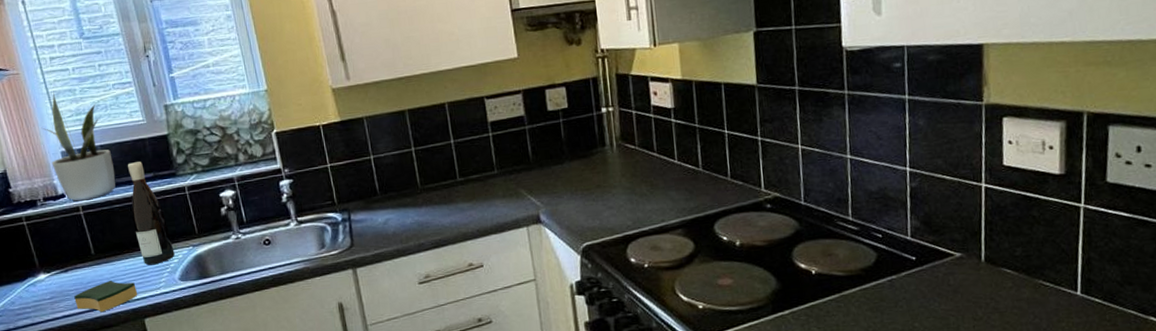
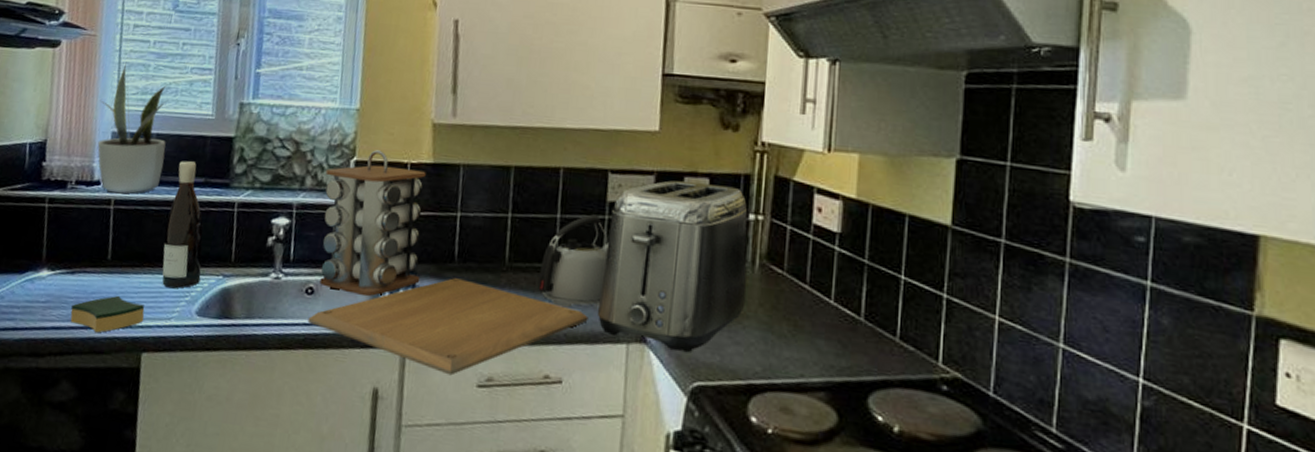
spice rack: none [253,120,354,237] -> present [319,150,426,297]
chopping board: none [271,206,493,281] -> present [307,278,588,376]
kettle: none [447,134,500,211] -> present [538,214,609,308]
toaster: none [494,89,611,224] -> present [597,180,748,353]

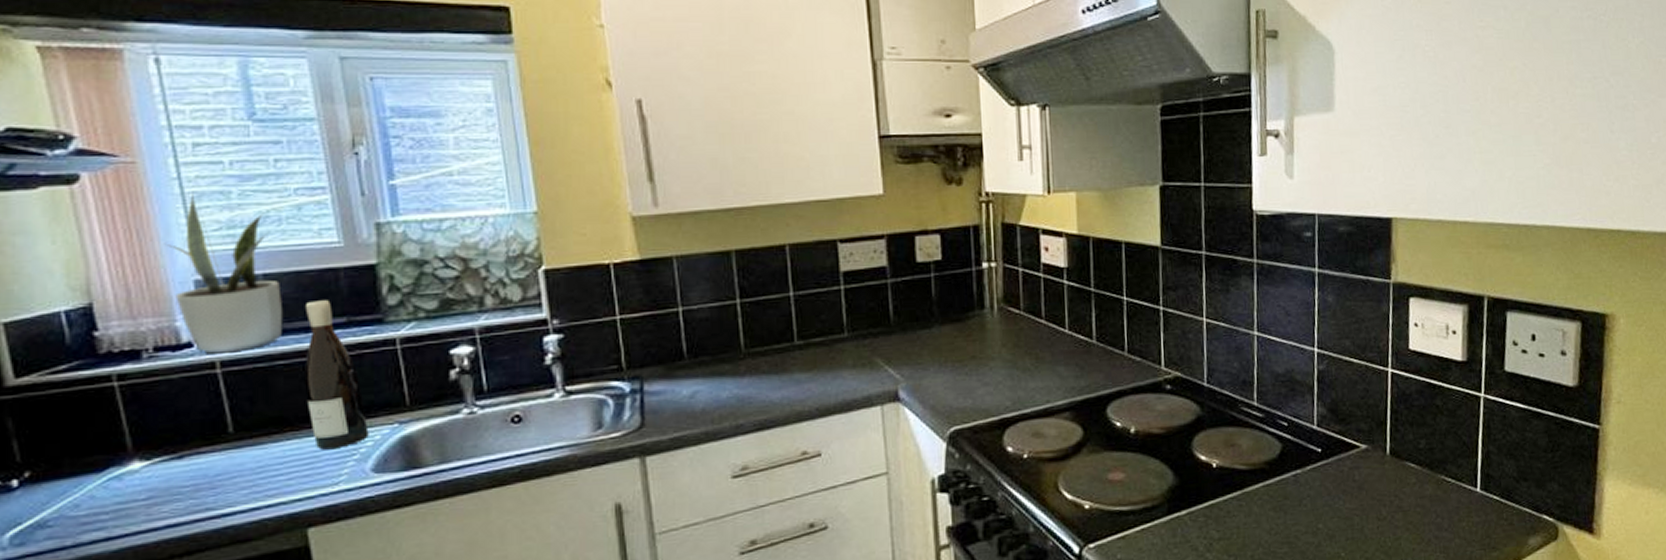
sponge: present [70,295,145,333] -> none [189,471,301,520]
chopping board: present [307,278,588,376] -> none [520,375,839,474]
spice rack: present [319,150,426,297] -> none [509,254,648,414]
kettle: present [538,214,609,308] -> none [780,286,849,383]
toaster: present [597,180,748,353] -> none [846,239,989,403]

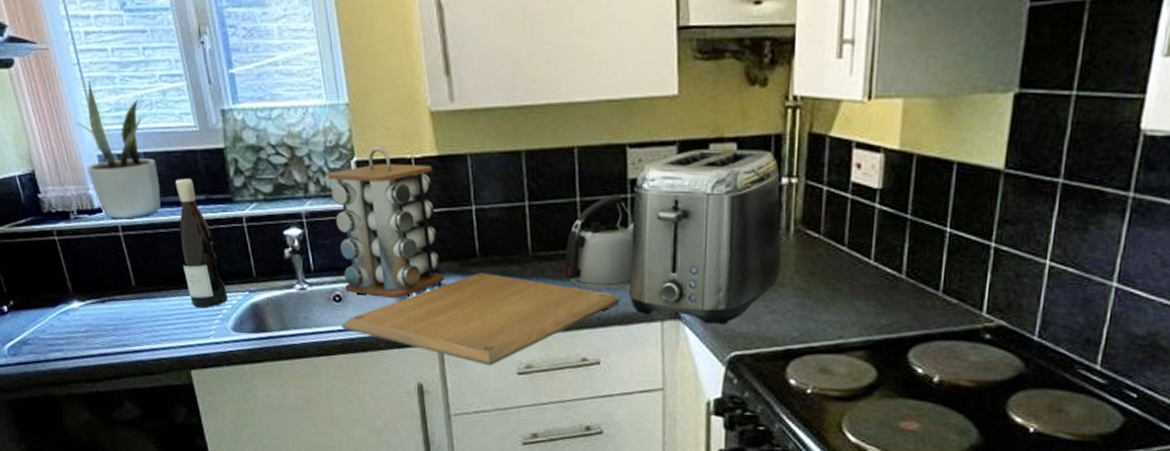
spice rack: none [509,254,648,414] -> present [328,147,445,299]
chopping board: none [520,375,839,474] -> present [341,273,620,366]
kettle: none [780,286,849,383] -> present [565,194,634,292]
toaster: none [846,239,989,403] -> present [628,149,782,325]

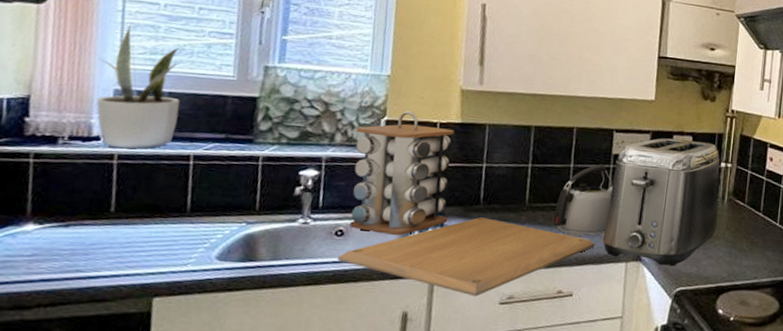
bottle: present [175,179,228,308] -> none [176,118,225,237]

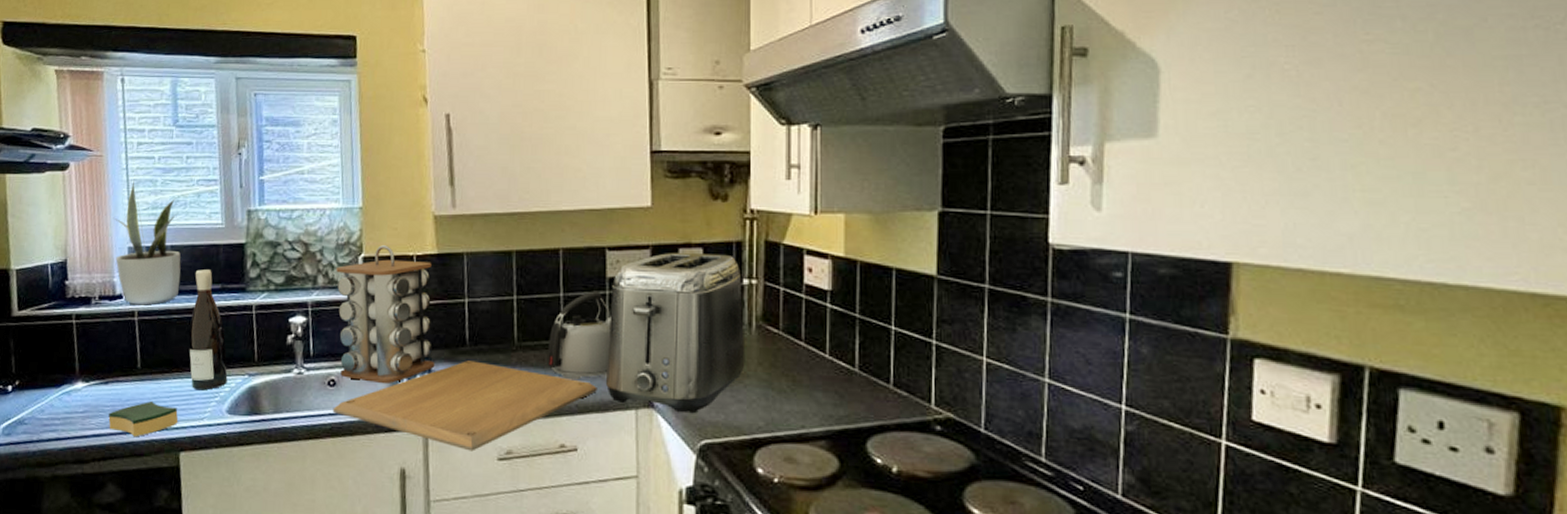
sponge: none [64,245,157,282] -> present [108,400,179,437]
bottle: none [176,118,225,237] -> present [188,269,228,391]

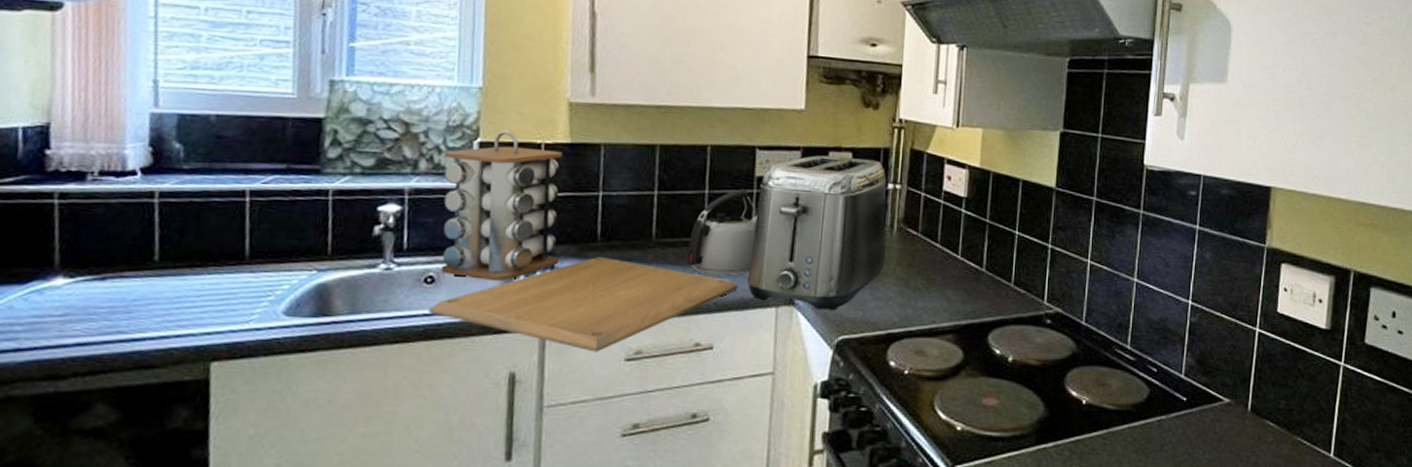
sponge: present [108,400,179,437] -> none [103,300,212,346]
potted plant: present [113,179,181,305] -> none [129,30,230,185]
bottle: present [188,269,228,391] -> none [233,145,289,288]

